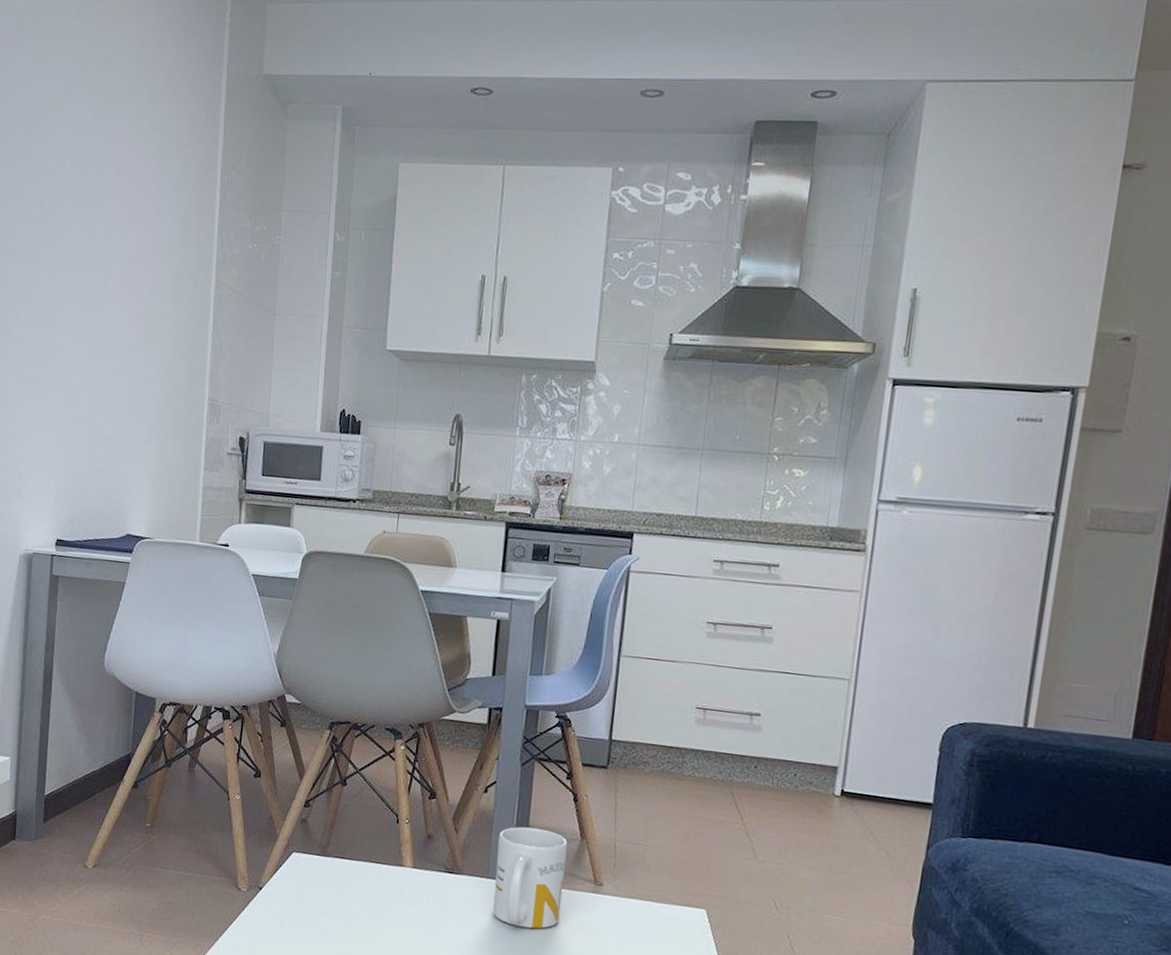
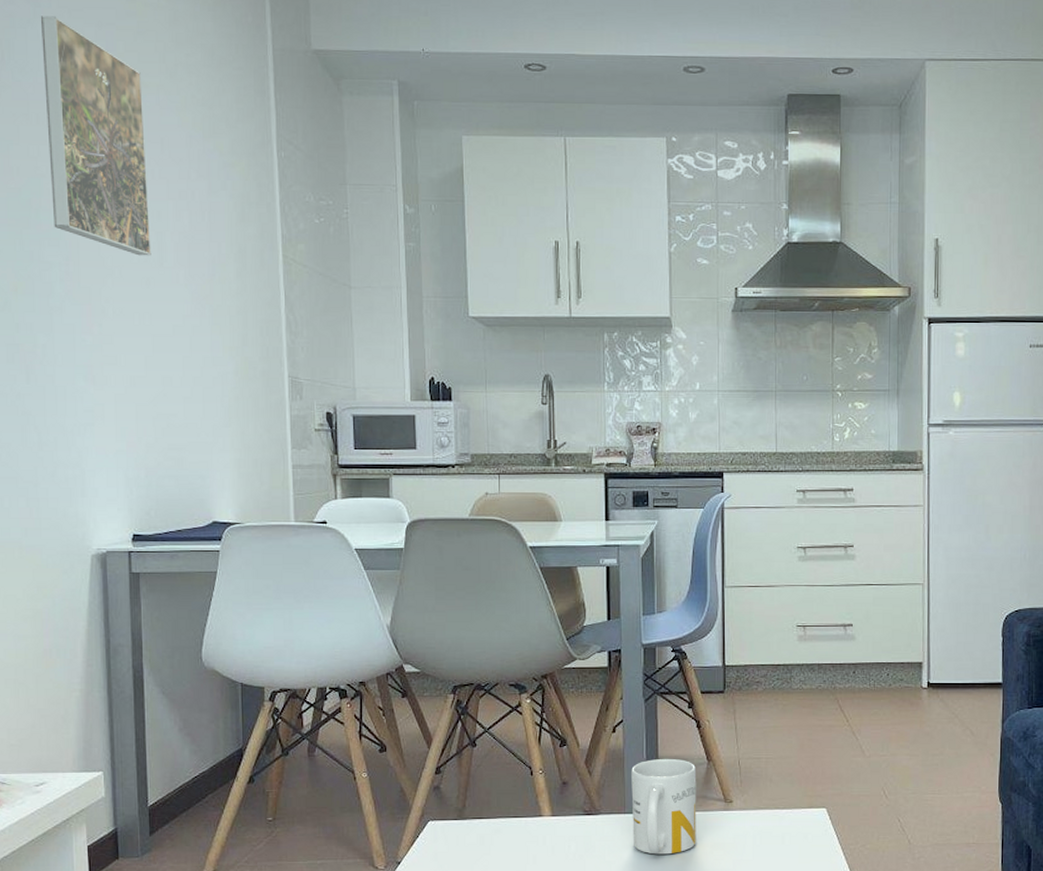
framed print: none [18,44,107,275] -> present [40,16,151,256]

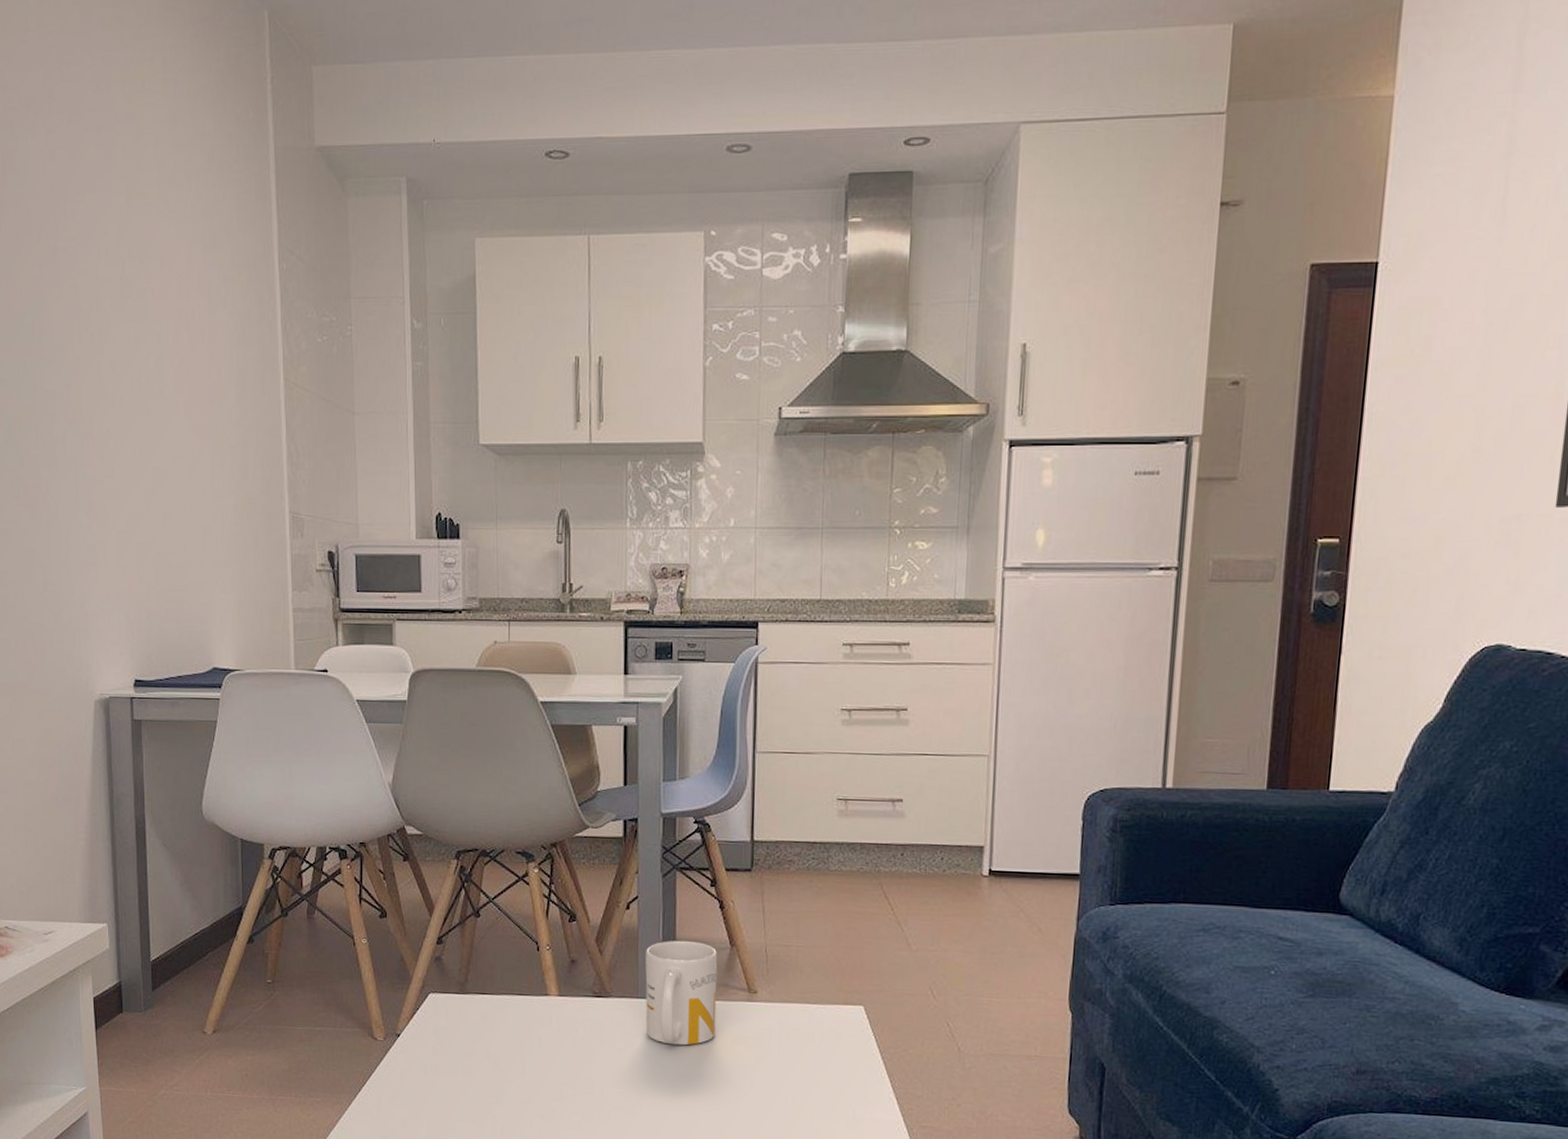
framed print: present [40,16,151,256] -> none [40,123,152,382]

